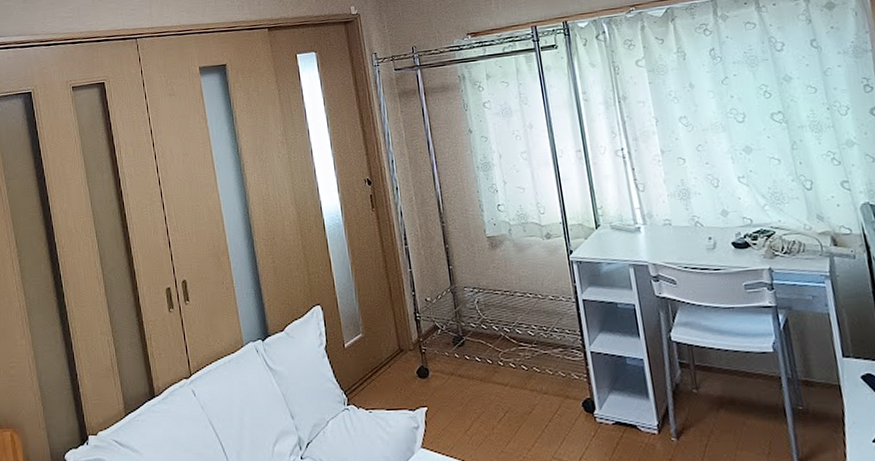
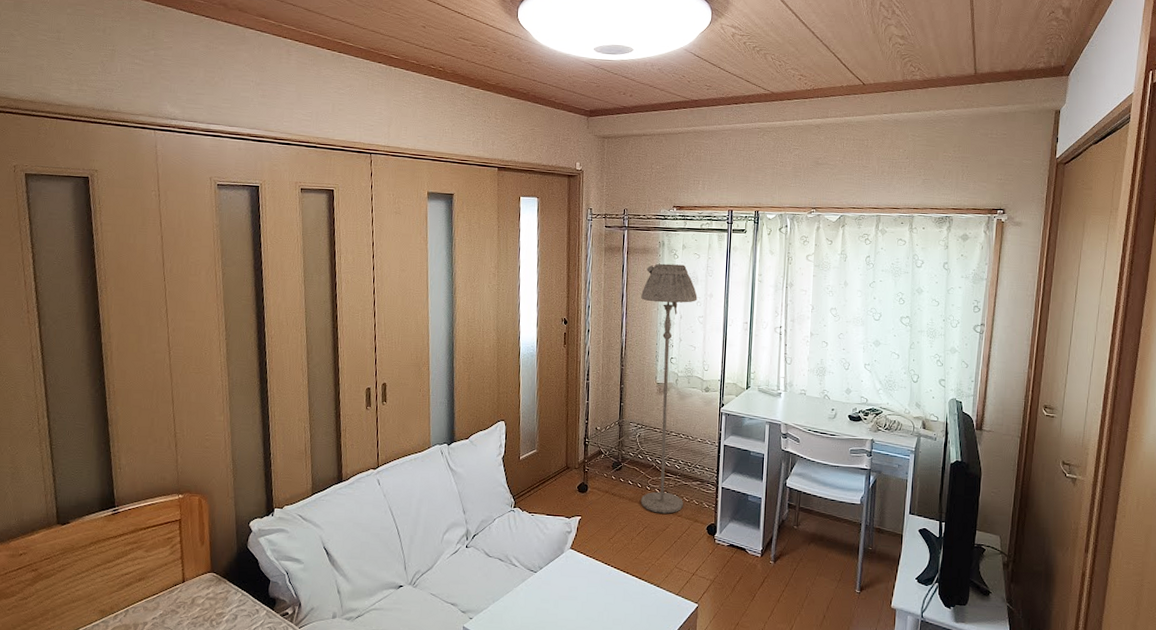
floor lamp: none [449,96,548,393] -> present [640,263,697,514]

